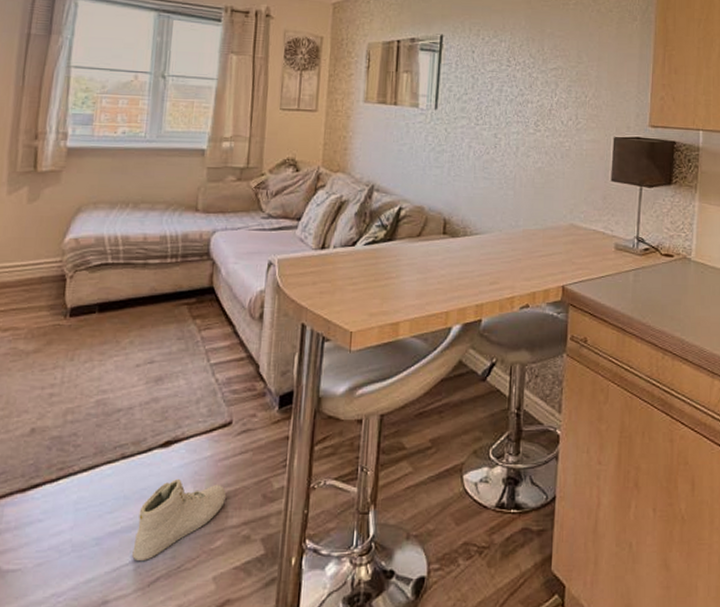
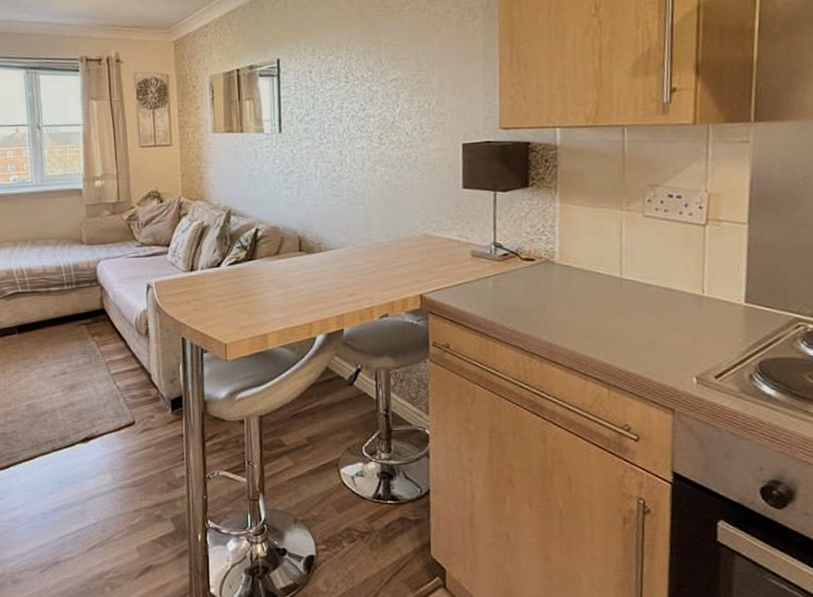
sneaker: present [132,479,226,561] -> none [72,468,138,532]

